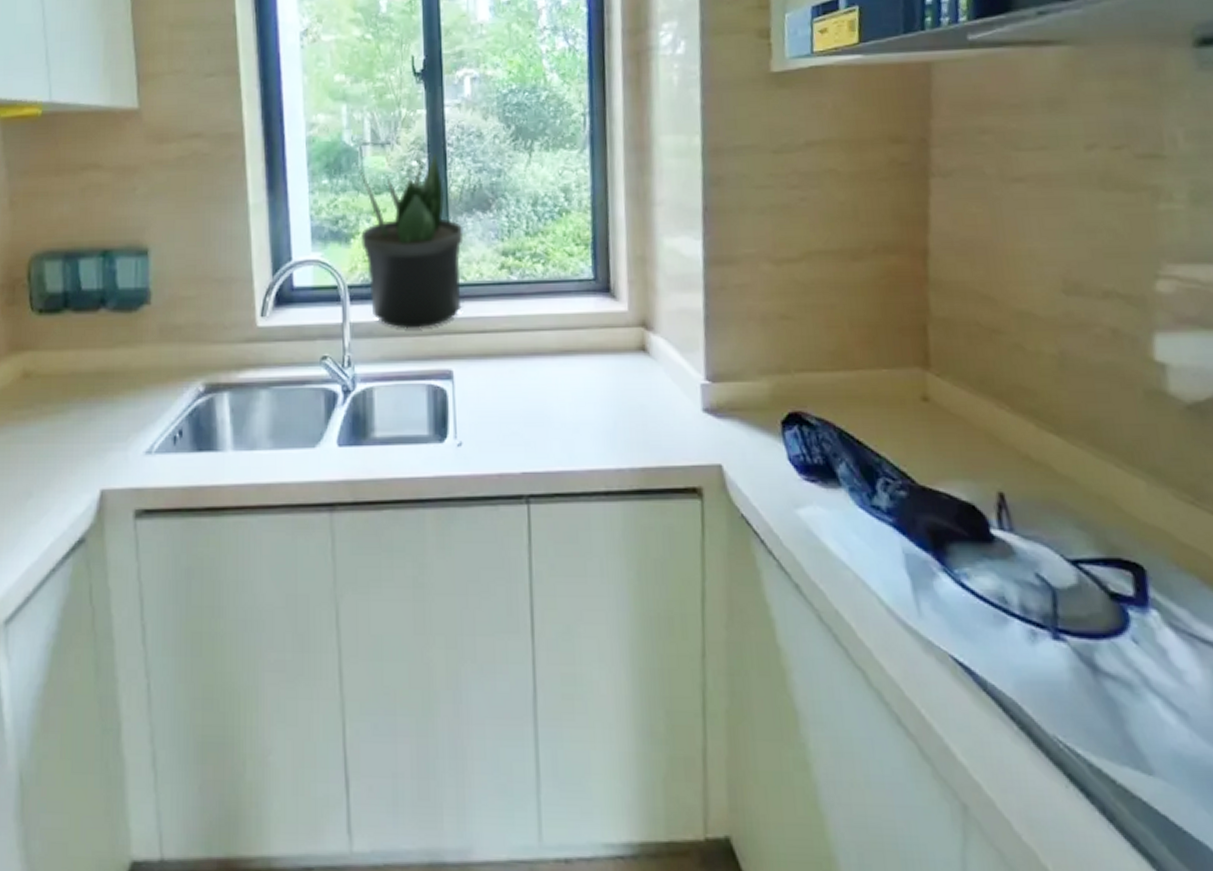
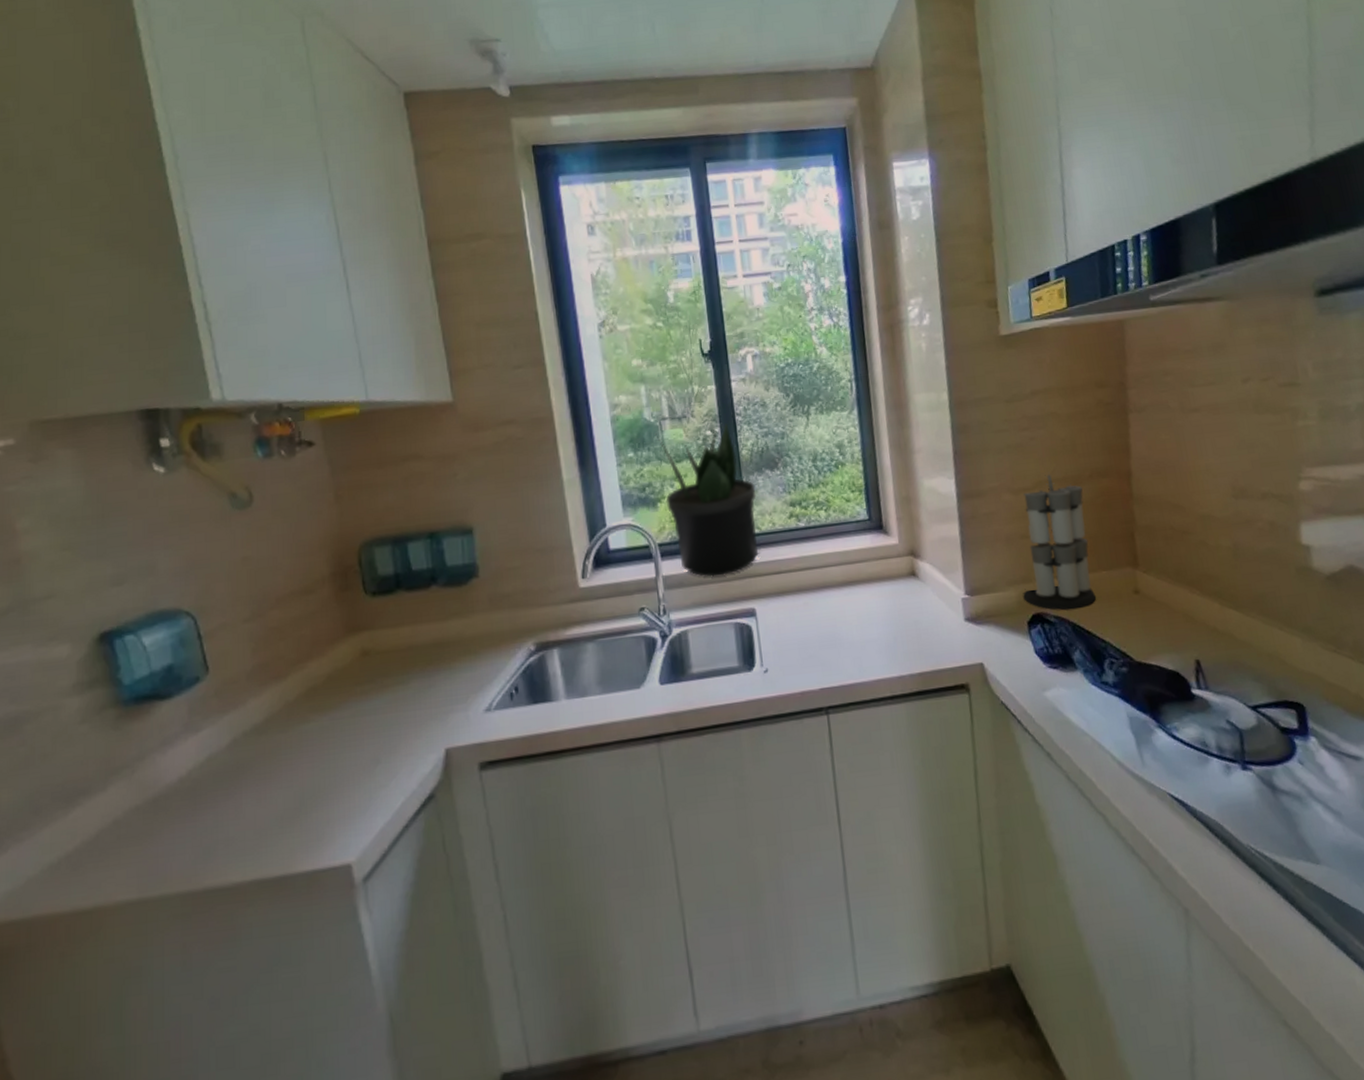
spice rack: none [778,241,871,411] -> present [1022,472,1096,610]

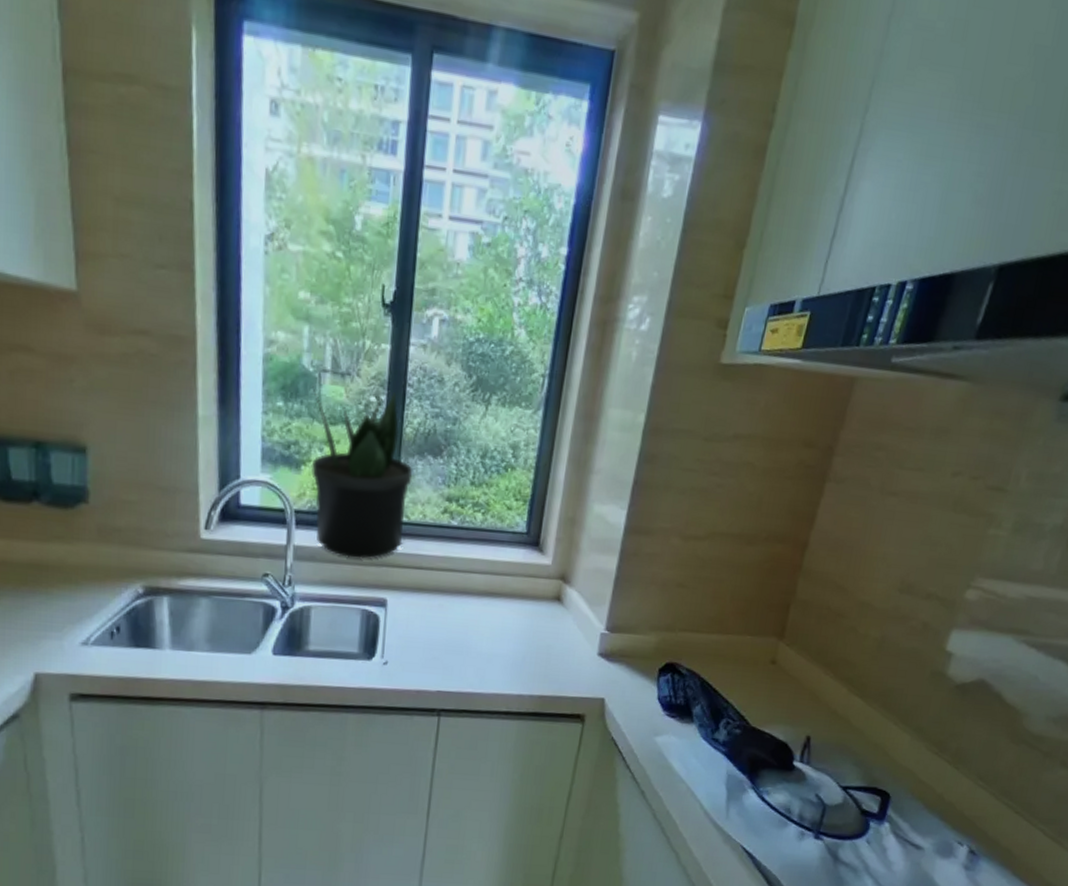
spice rack: present [1022,472,1096,610] -> none [662,525,754,666]

